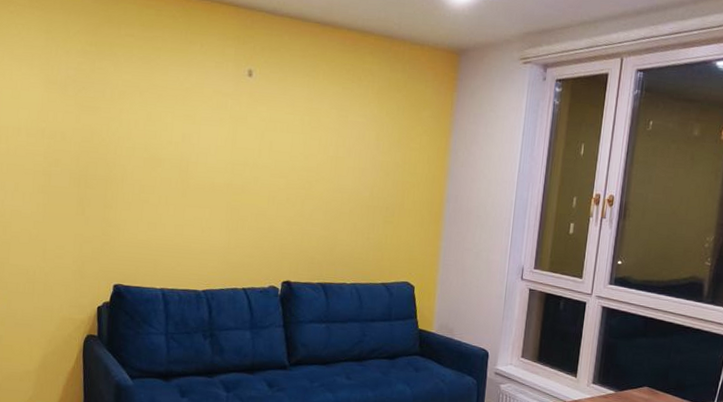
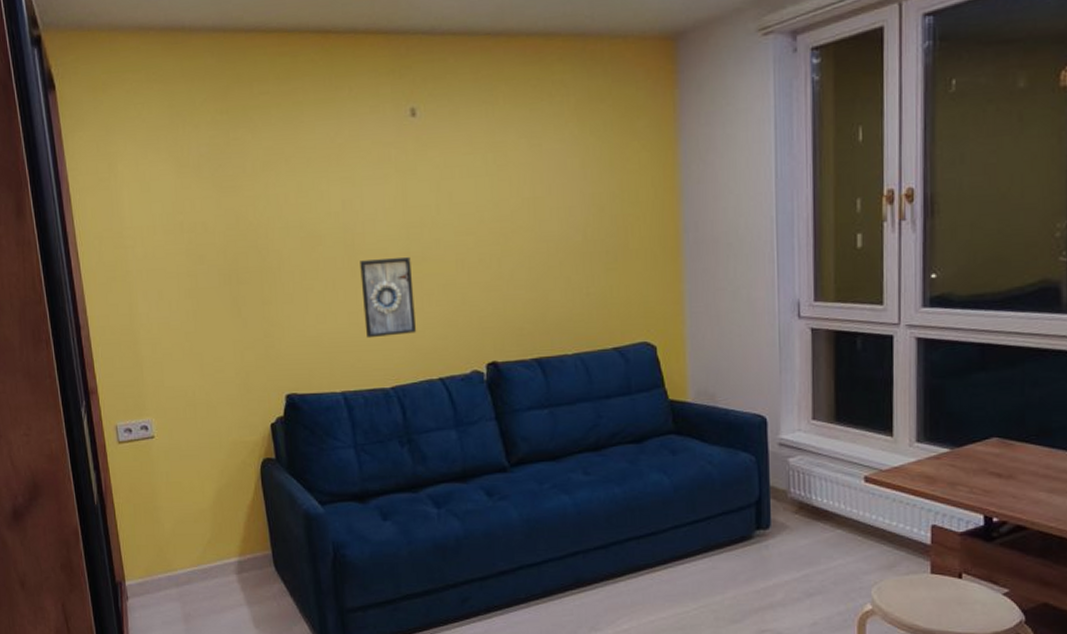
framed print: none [187,184,232,250] -> present [360,257,416,339]

